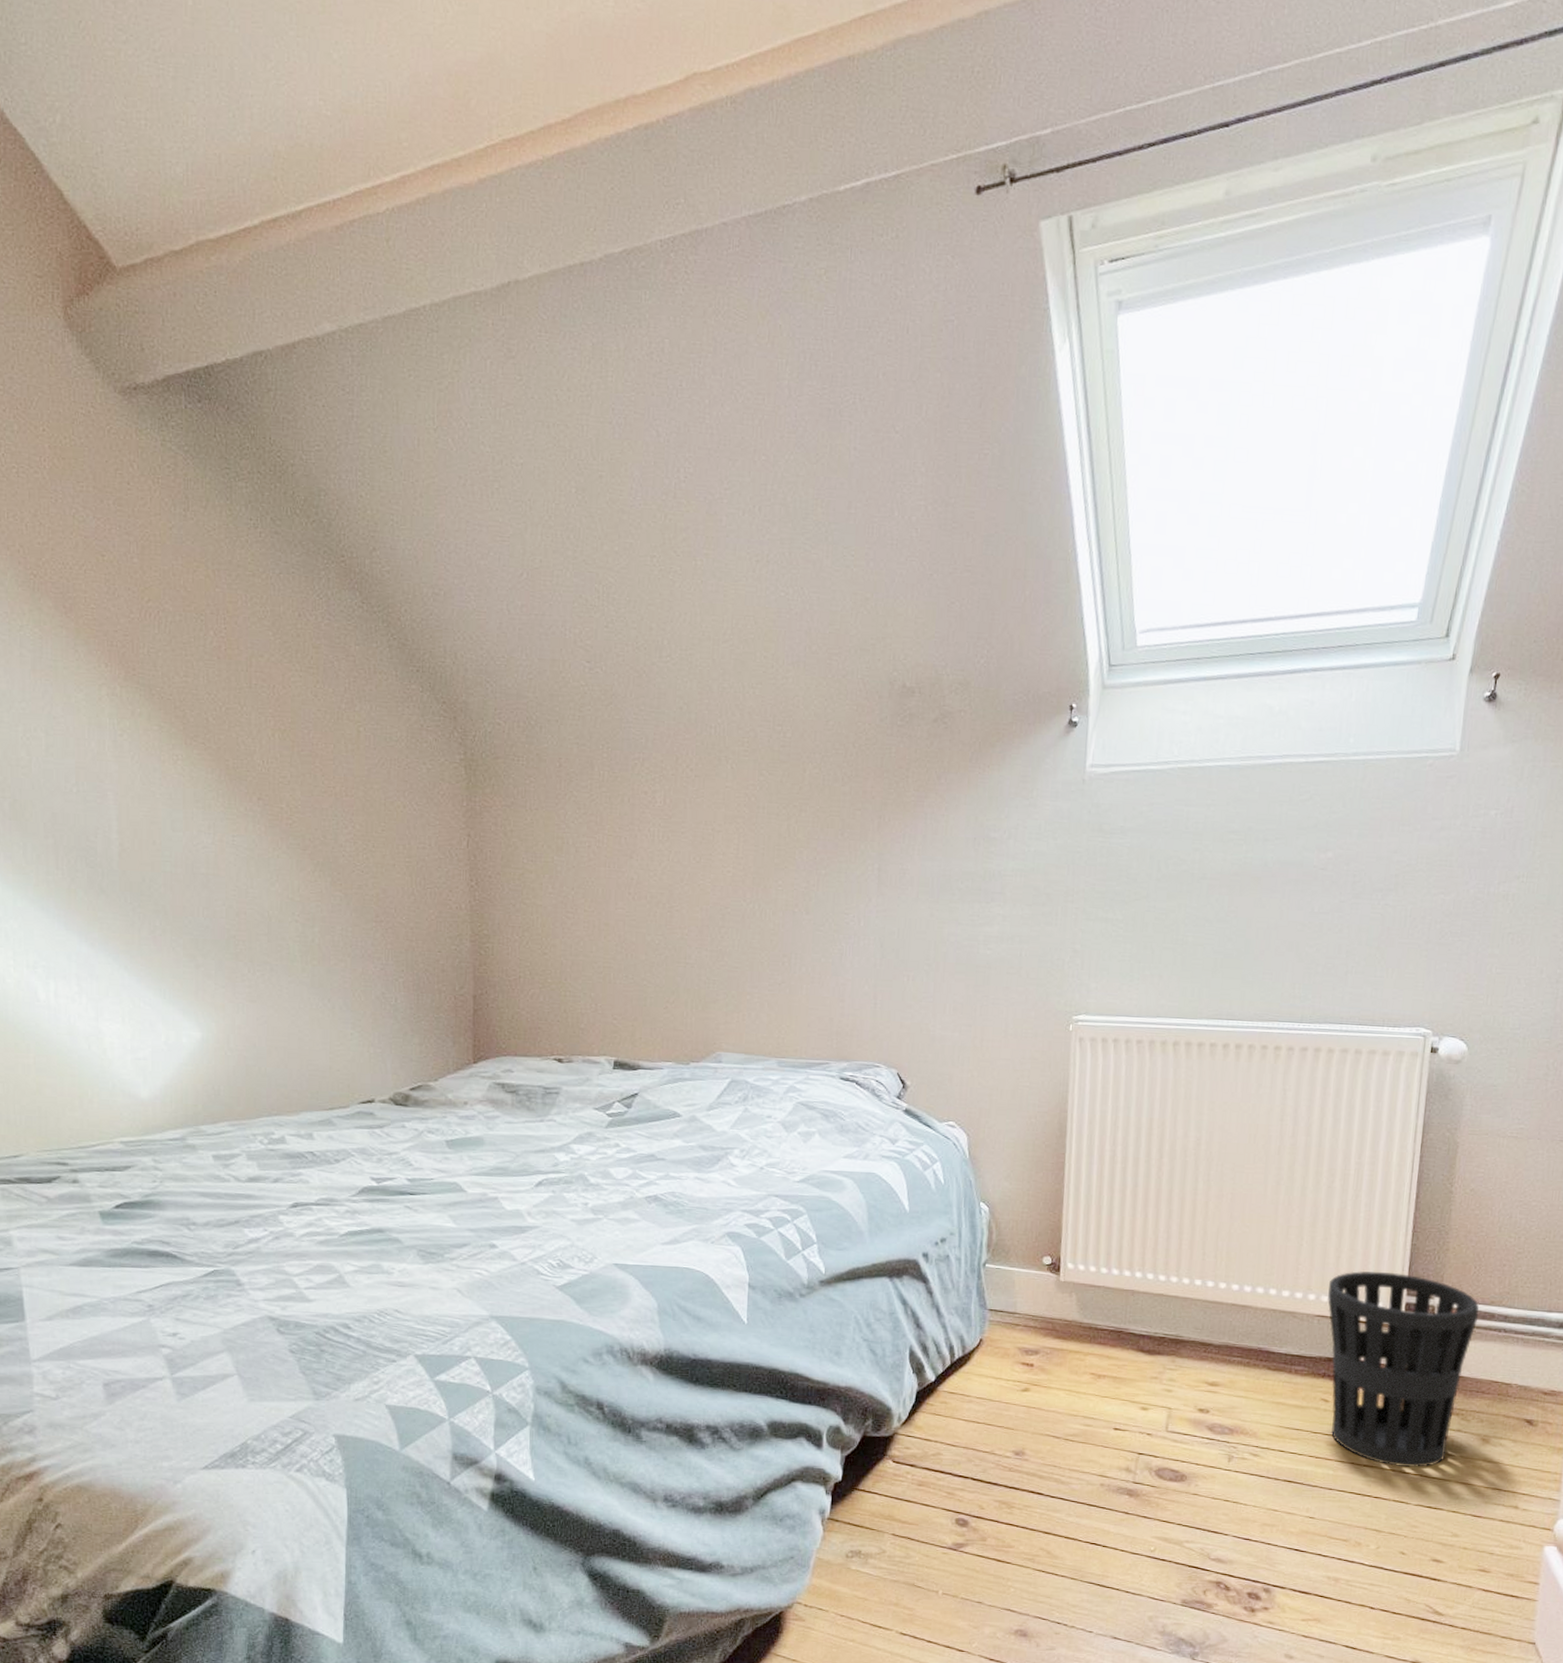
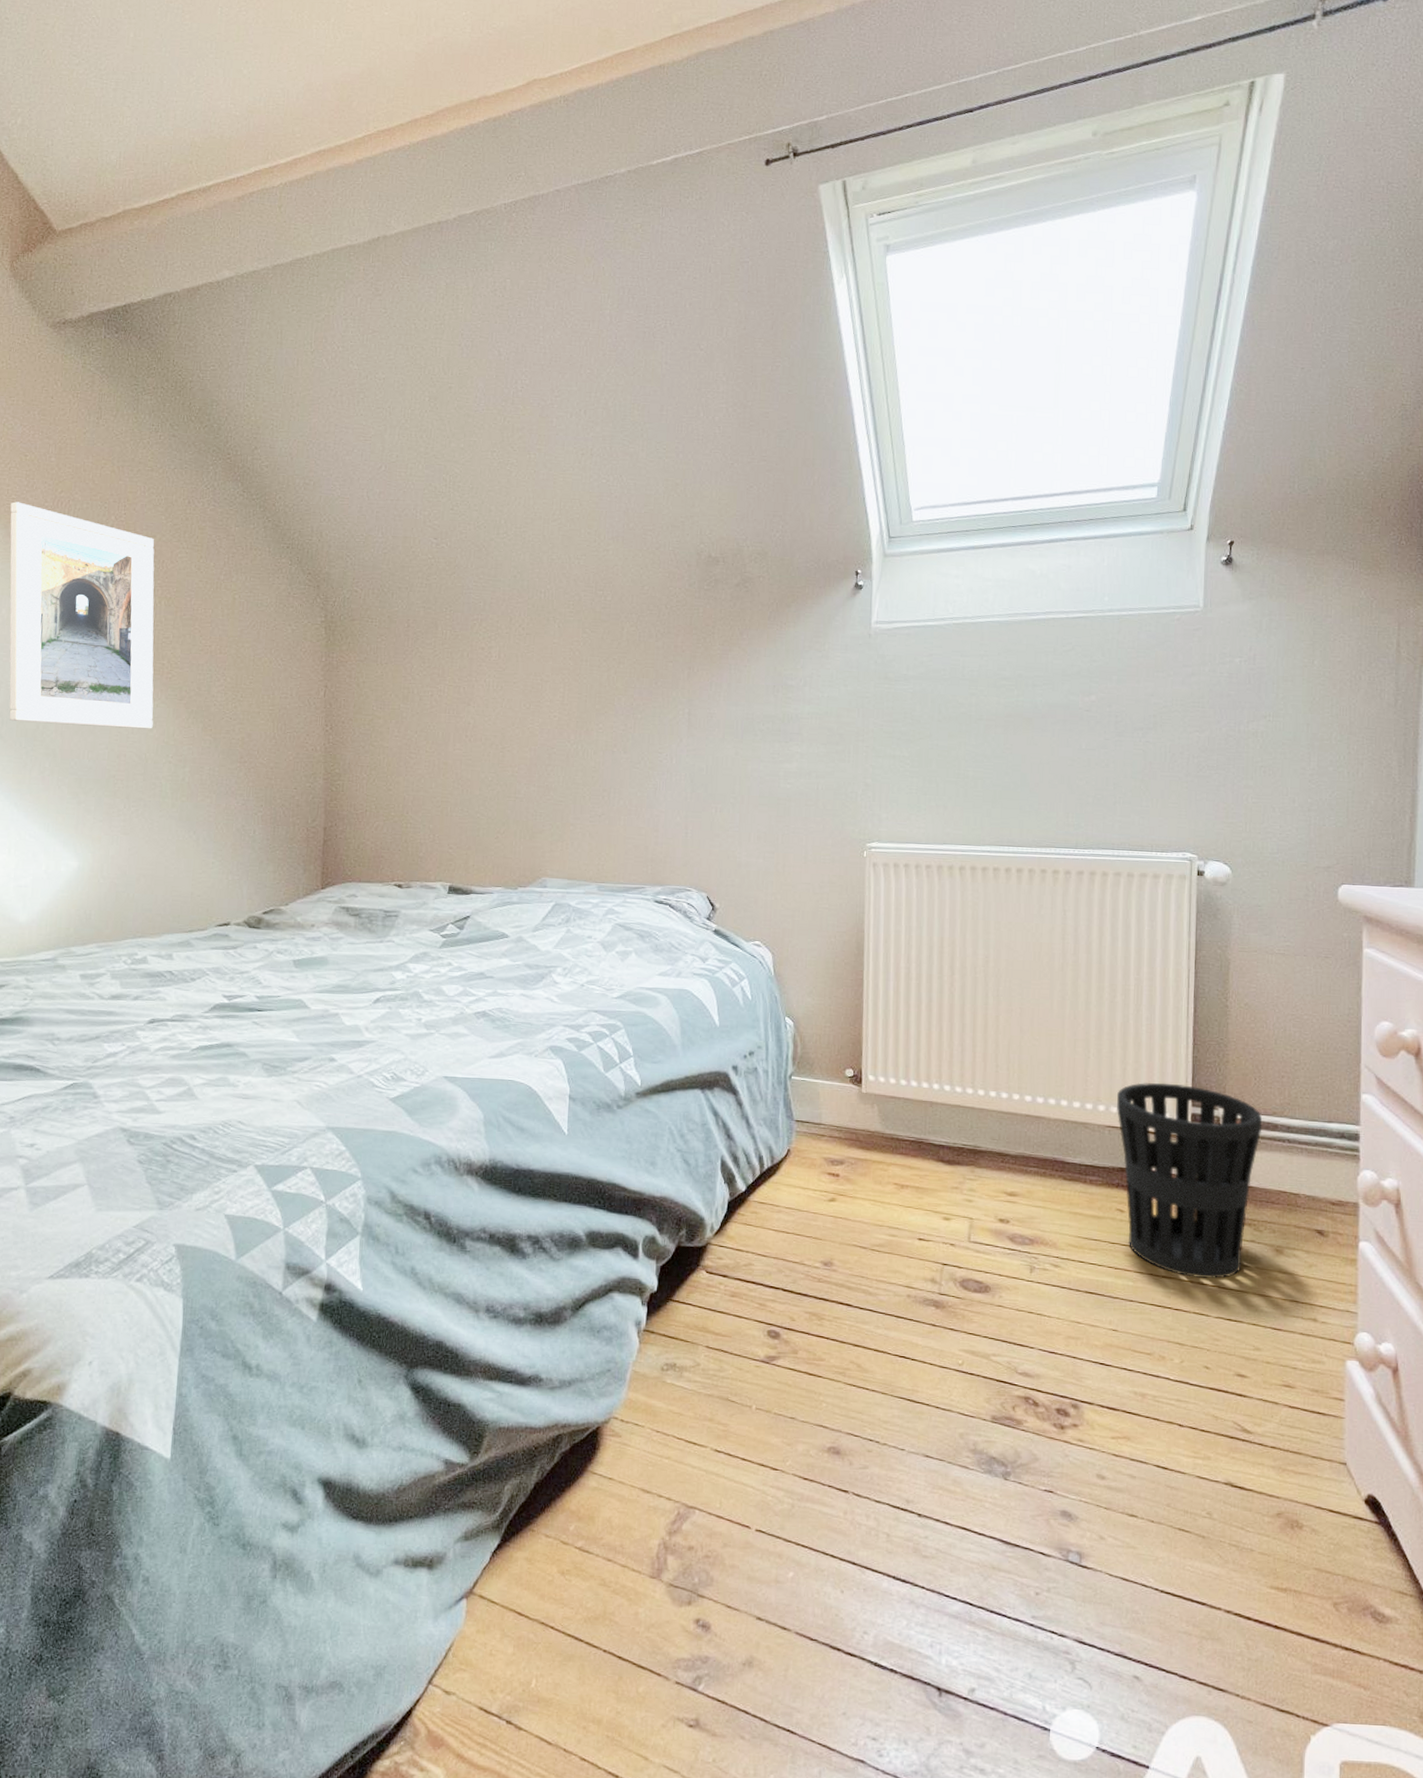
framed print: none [90,612,275,883] -> present [9,502,155,729]

